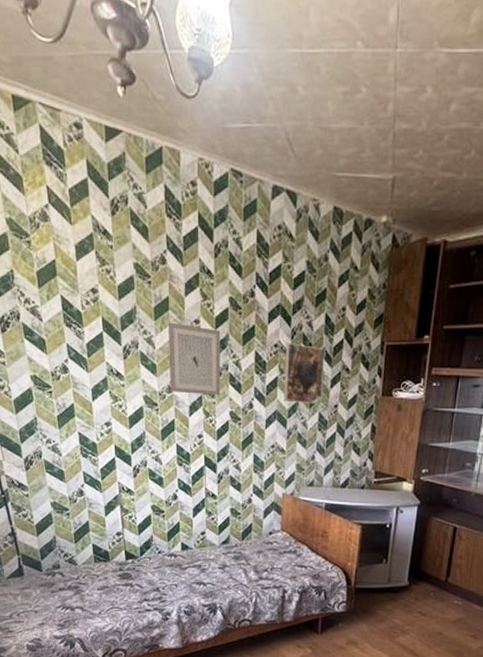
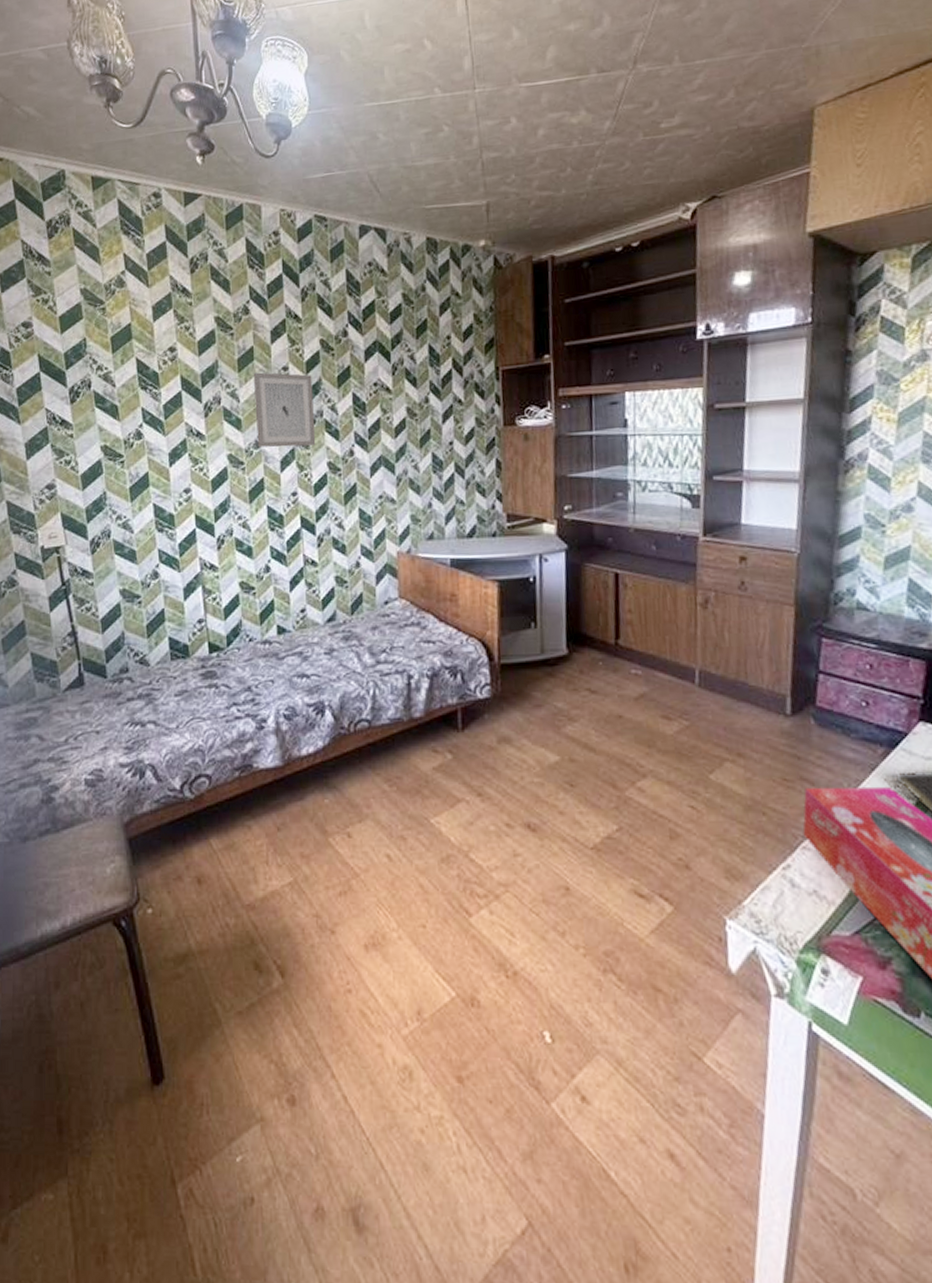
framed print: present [283,343,325,404] -> none [386,379,434,445]

